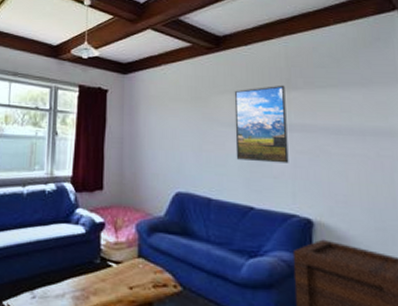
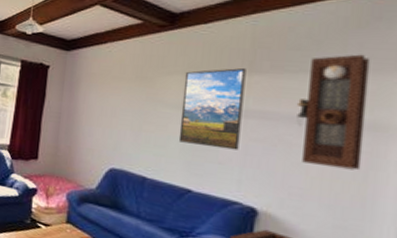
pendulum clock: none [329,70,388,174] -> present [296,54,371,171]

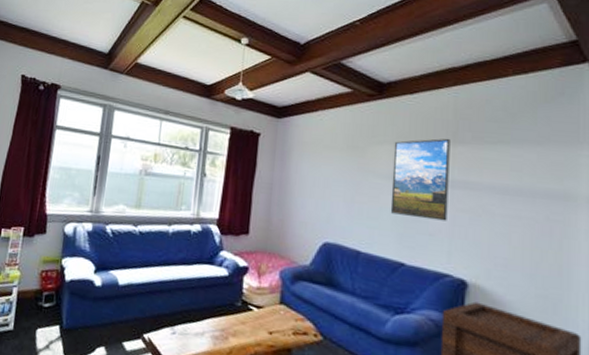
pendulum clock: present [296,54,371,171] -> none [496,127,557,240]

